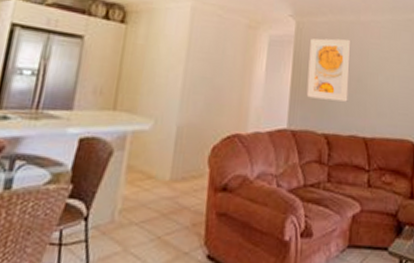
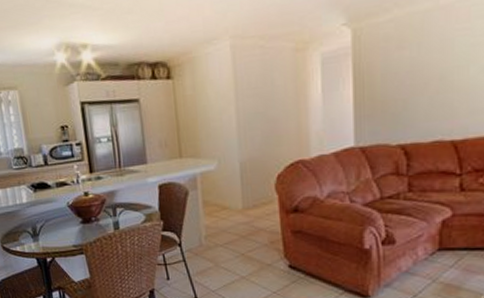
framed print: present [306,38,351,102] -> none [373,32,428,111]

